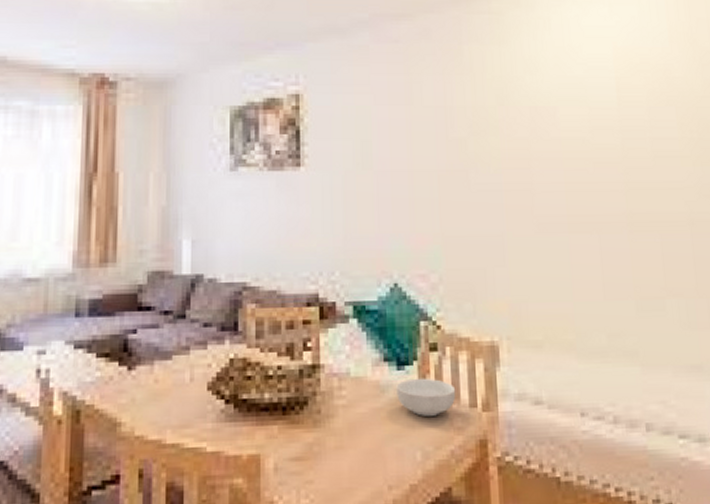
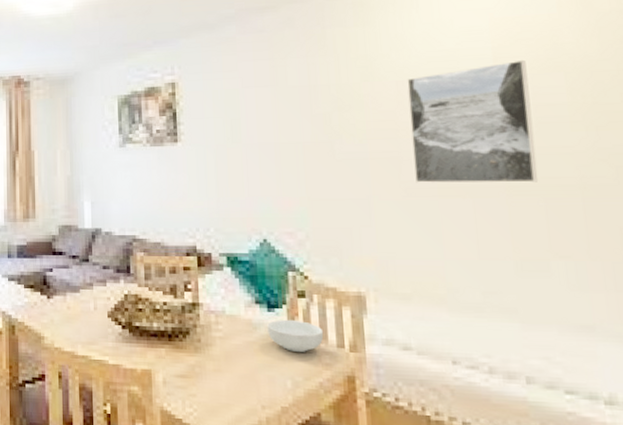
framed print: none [540,91,654,219] -> present [407,59,537,183]

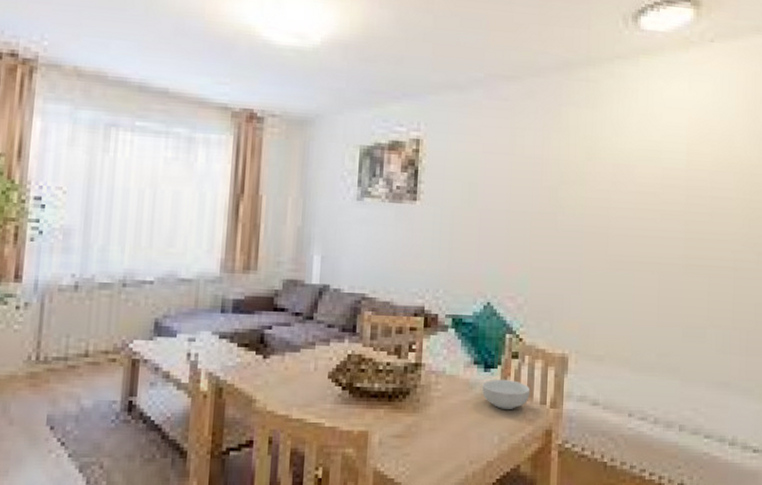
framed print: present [407,59,537,183] -> none [618,157,709,263]

